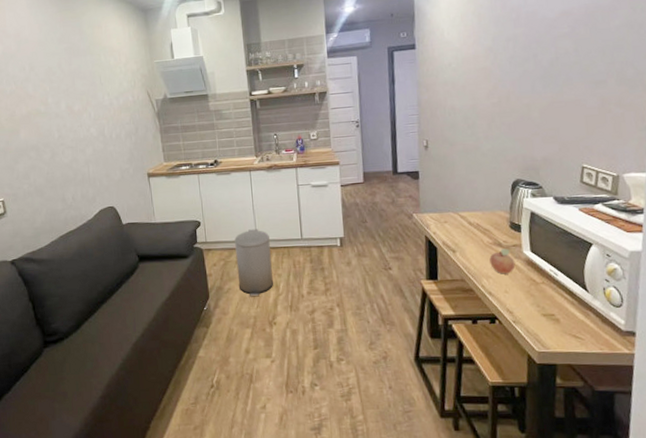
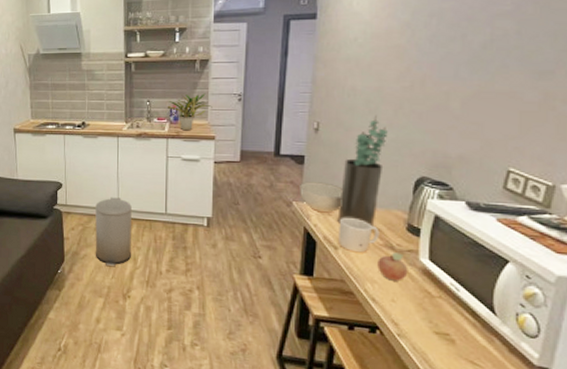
potted plant: none [293,123,334,160] -> present [167,93,212,131]
bowl: none [417,193,454,221] -> present [300,181,342,213]
vase: none [452,129,485,228] -> present [337,115,388,227]
mug: none [454,222,489,253] -> present [338,217,380,253]

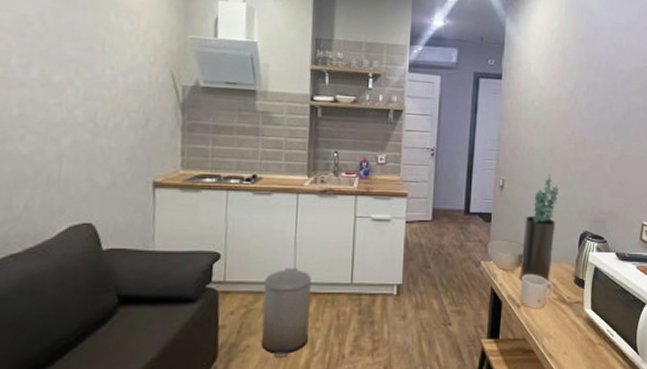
potted plant: present [167,93,212,131] -> none [356,146,405,187]
fruit: present [377,252,408,282] -> none [553,305,576,334]

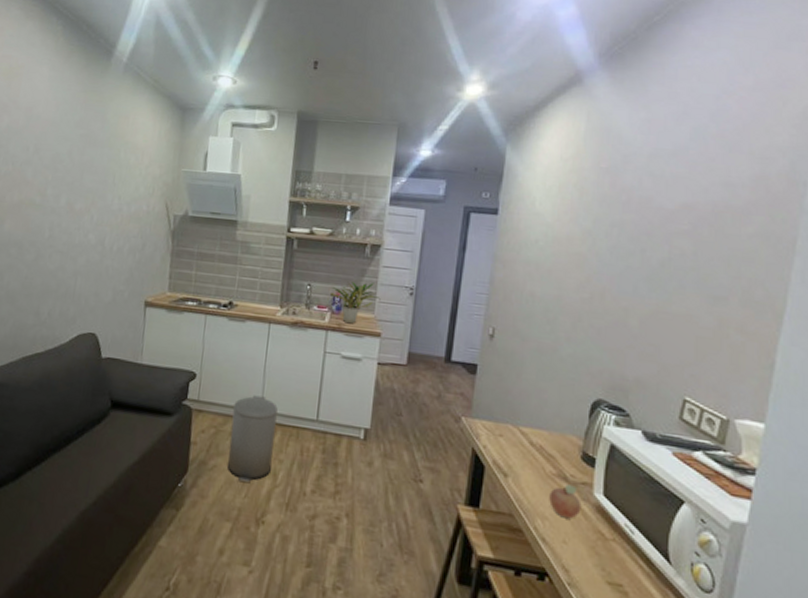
potted plant: none [356,146,405,187] -> present [329,282,381,324]
bowl: present [487,240,524,271] -> none [470,394,516,434]
vase: present [520,174,559,282] -> none [509,326,565,453]
mug: present [521,274,554,309] -> none [509,439,553,483]
fruit: none [553,305,576,334] -> present [549,484,582,519]

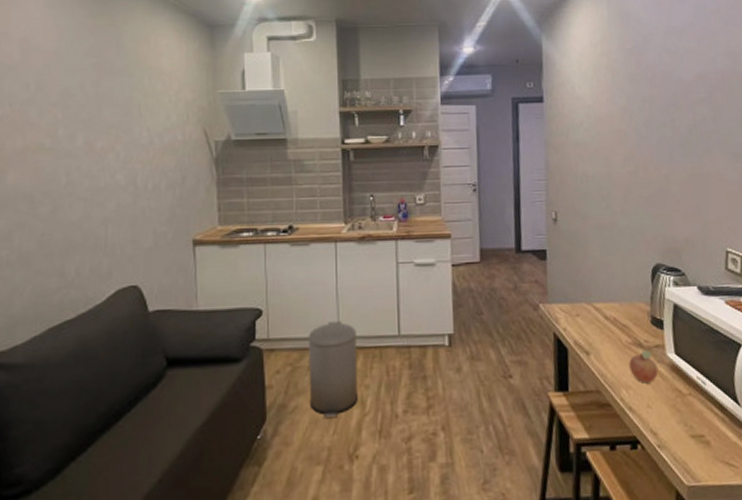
potted plant: present [329,282,381,324] -> none [394,184,446,230]

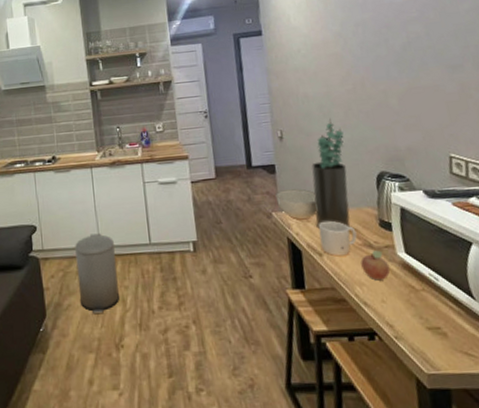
bowl: none [545,278,588,314] -> present [275,189,317,220]
vase: none [585,201,622,324] -> present [311,118,351,228]
mug: none [587,315,628,356] -> present [318,220,357,257]

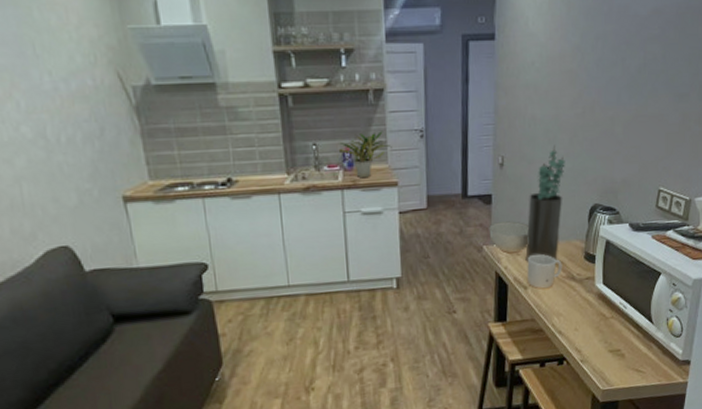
pedal bin: present [75,233,119,313] -> none [258,271,311,358]
potted plant: none [137,114,181,154] -> present [338,131,392,179]
fruit: present [360,250,390,281] -> none [562,282,587,311]

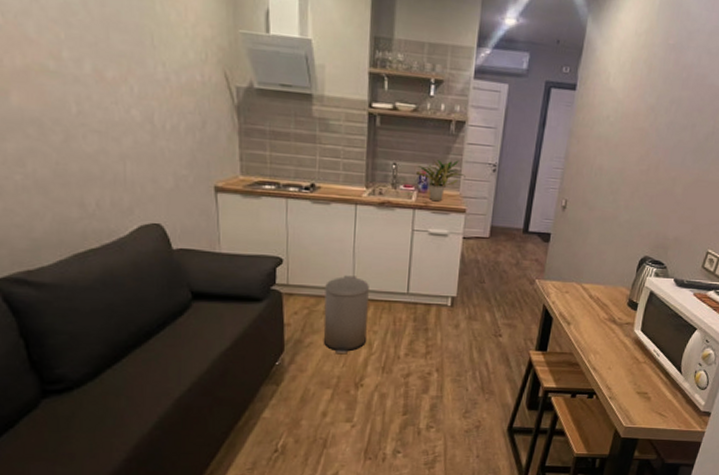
pedal bin: none [258,271,311,358] -> present [323,275,369,353]
bowl: present [489,221,529,254] -> none [542,259,581,291]
vase: present [525,145,565,261] -> none [573,196,624,303]
mug: present [527,253,563,289] -> none [571,294,606,327]

